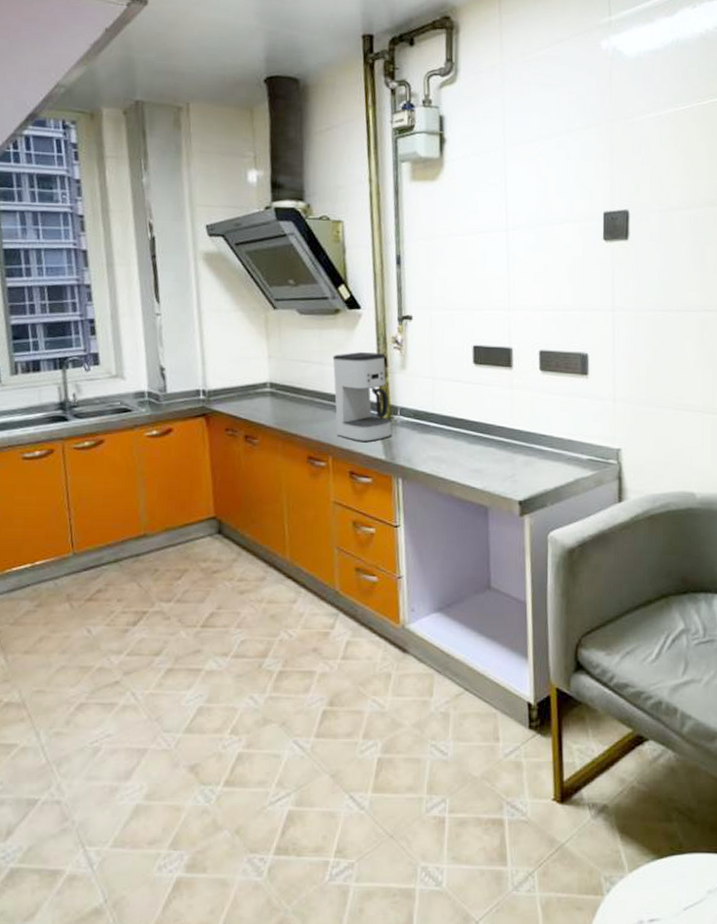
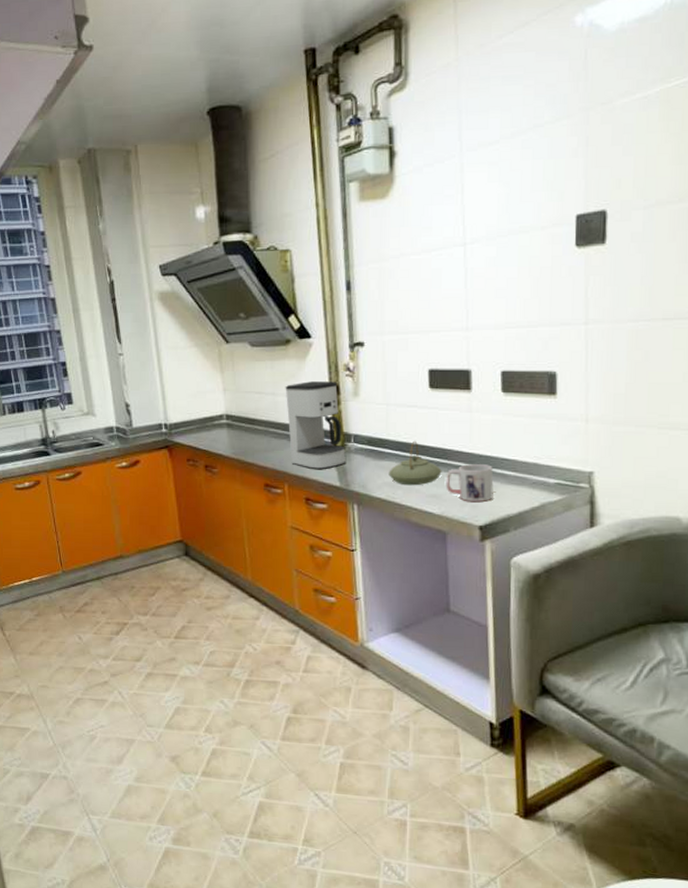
teapot: none [433,415,485,460] -> present [388,440,442,486]
mug: none [488,438,532,477] -> present [446,463,494,502]

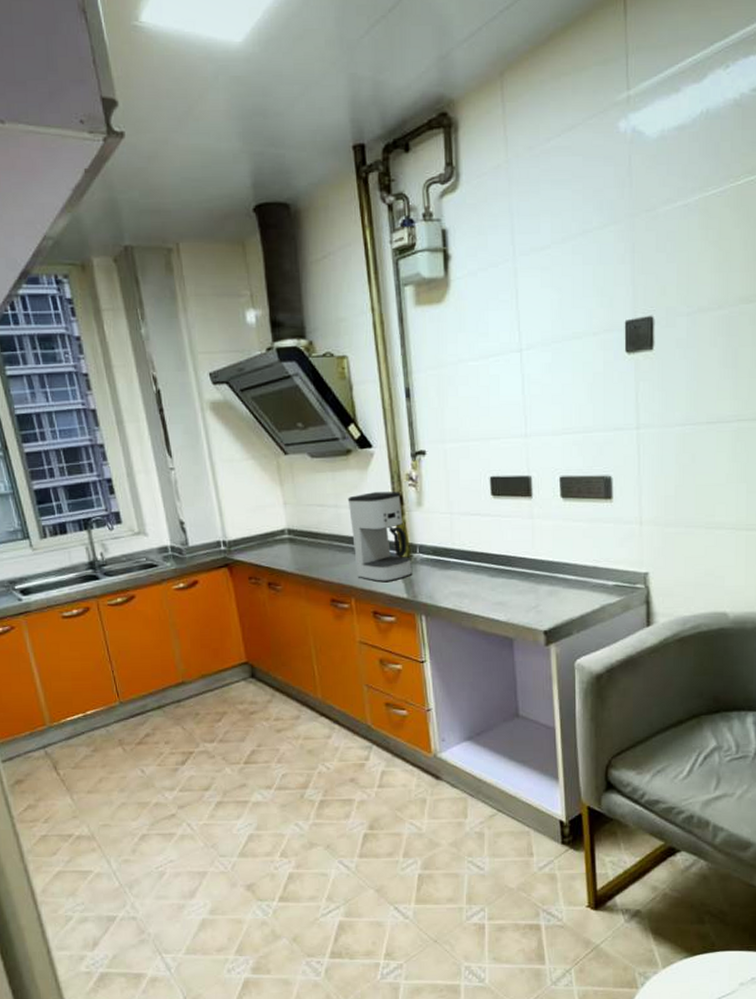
teapot: present [388,440,442,486] -> none [455,549,507,594]
mug: present [446,463,494,502] -> none [511,569,556,607]

